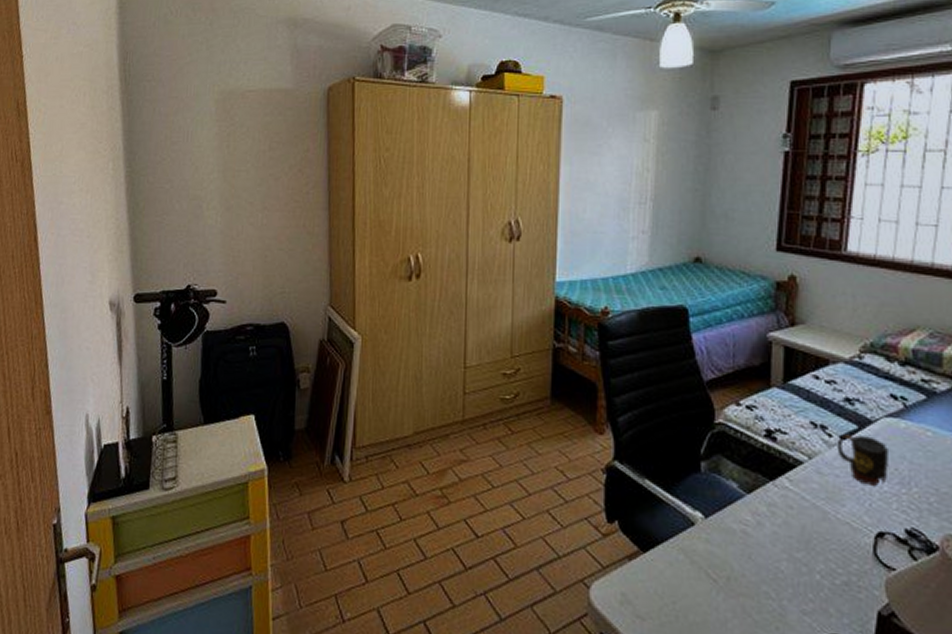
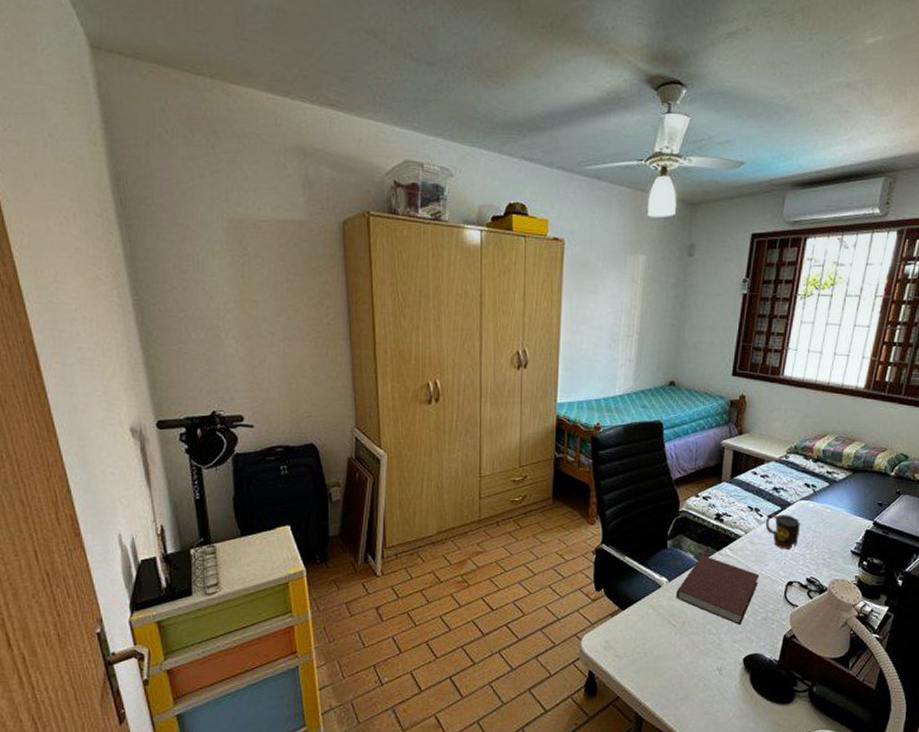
notebook: none [716,483,834,591] -> present [676,554,760,626]

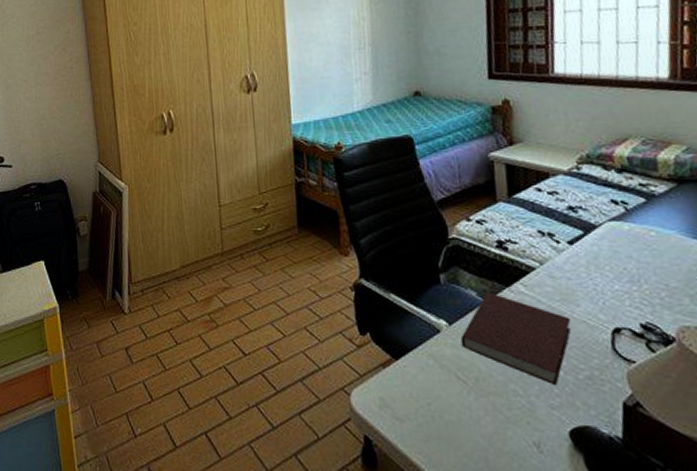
mug: present [765,514,800,551] -> none [565,240,618,287]

